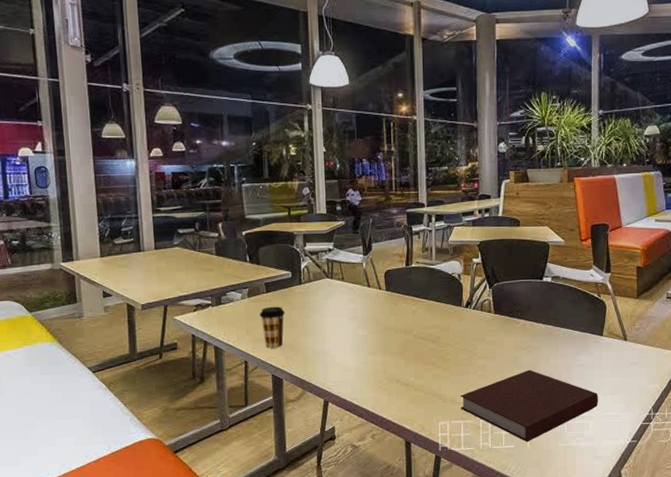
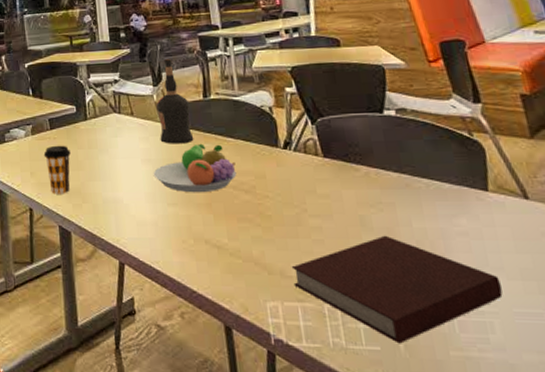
fruit bowl: none [358,304,427,344] -> present [153,143,237,193]
liquor bottle: none [365,232,395,305] -> present [156,59,194,144]

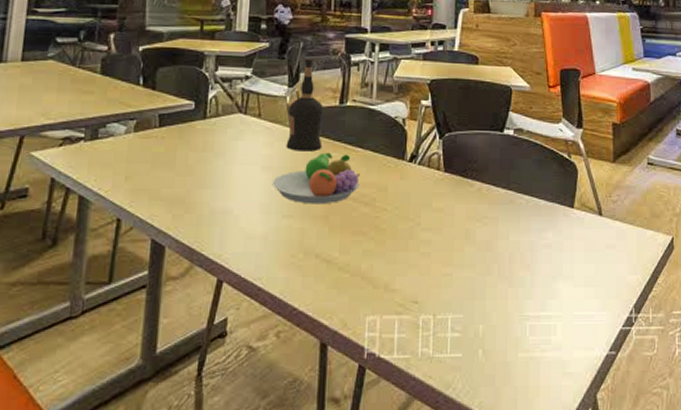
coffee cup: present [43,145,71,194] -> none [145,145,180,203]
notebook: present [291,235,503,344] -> none [395,248,568,350]

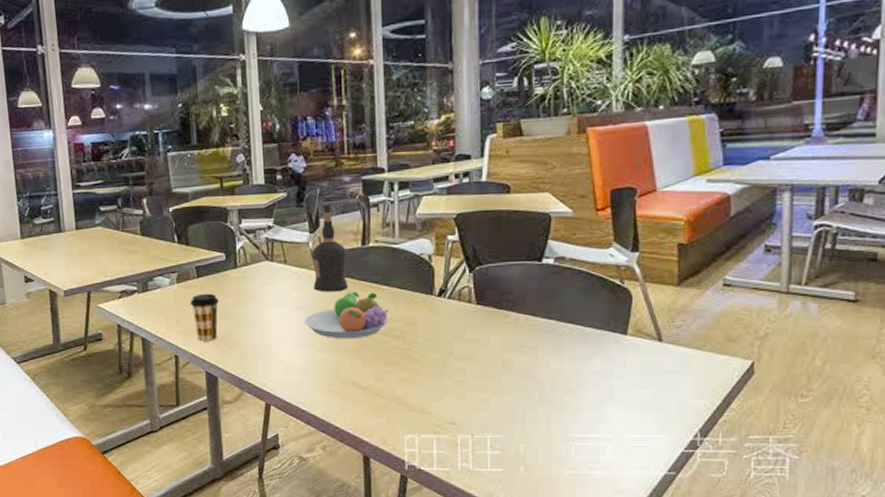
coffee cup: none [145,145,180,203] -> present [190,293,219,342]

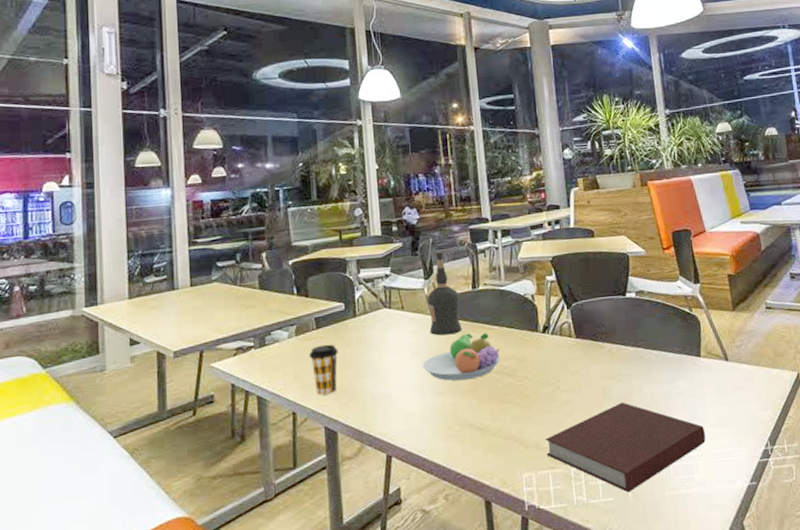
notebook: none [431,375,620,466] -> present [545,402,706,493]

